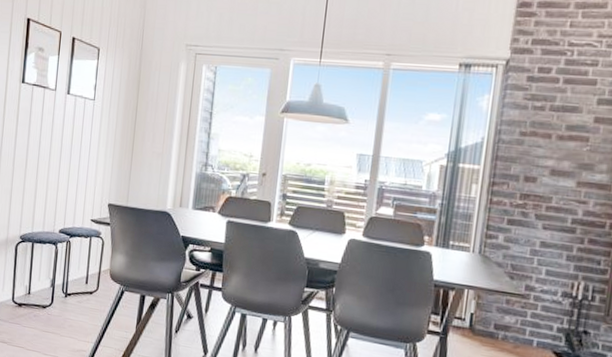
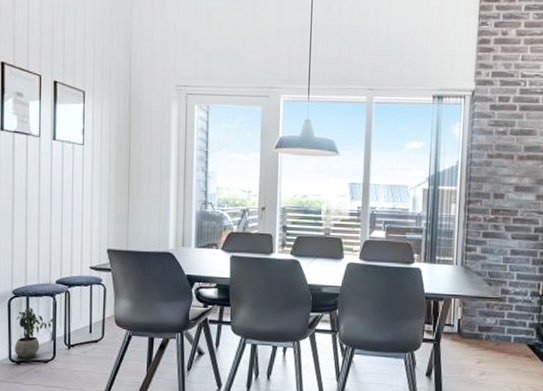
potted plant: none [17,253,55,303] -> present [14,308,55,359]

